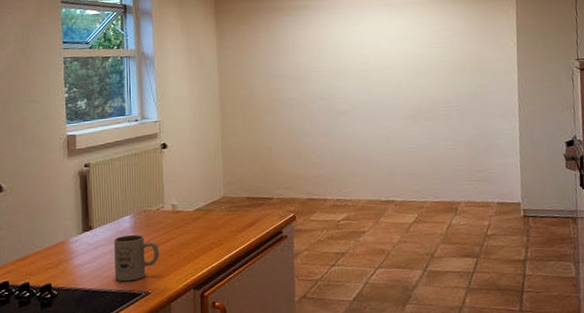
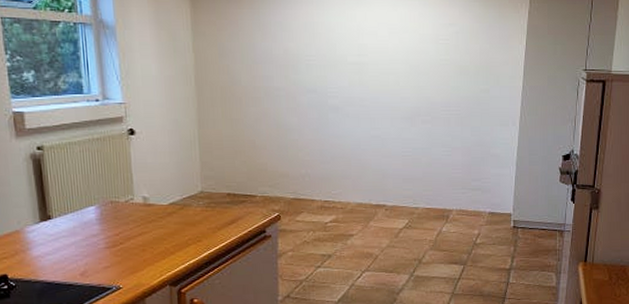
mug: present [114,234,160,282] -> none [77,226,131,275]

